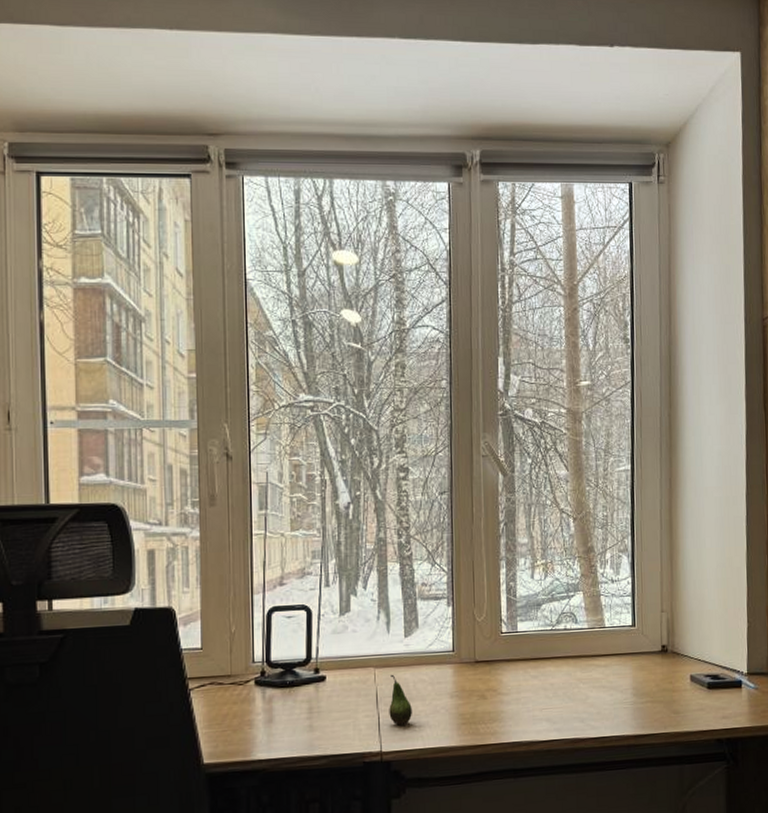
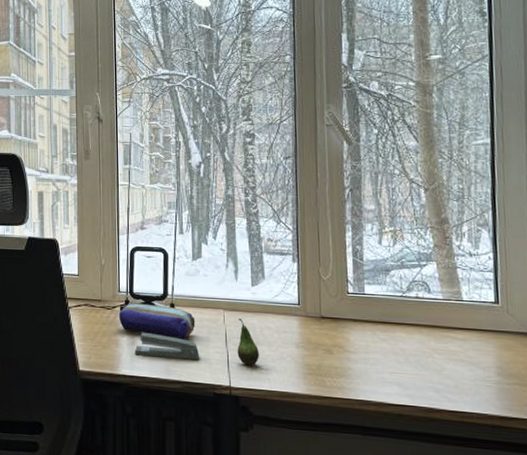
pencil case: none [252,671,343,708] -> present [118,303,196,340]
stapler: none [272,705,348,734] -> present [134,332,200,361]

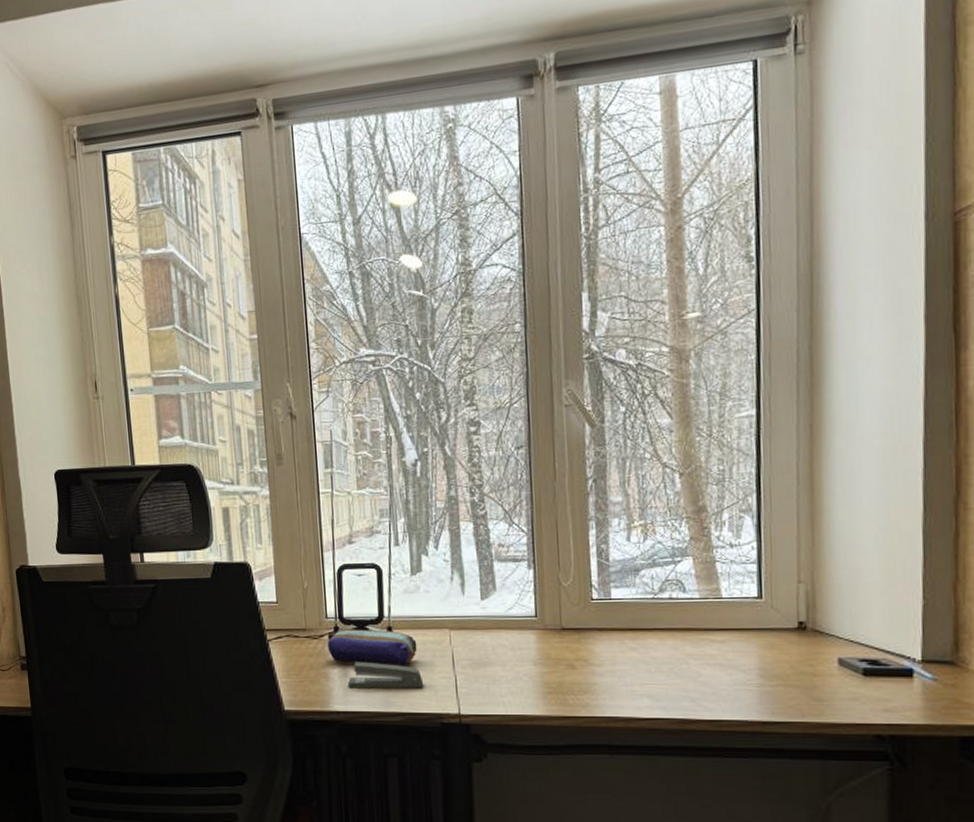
fruit: present [237,318,259,366] -> none [466,637,492,690]

